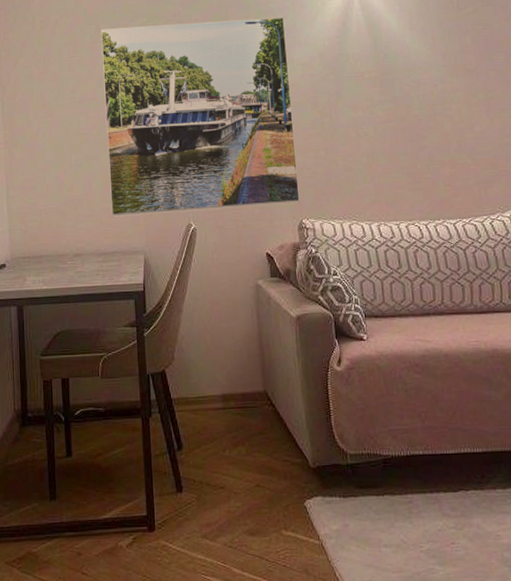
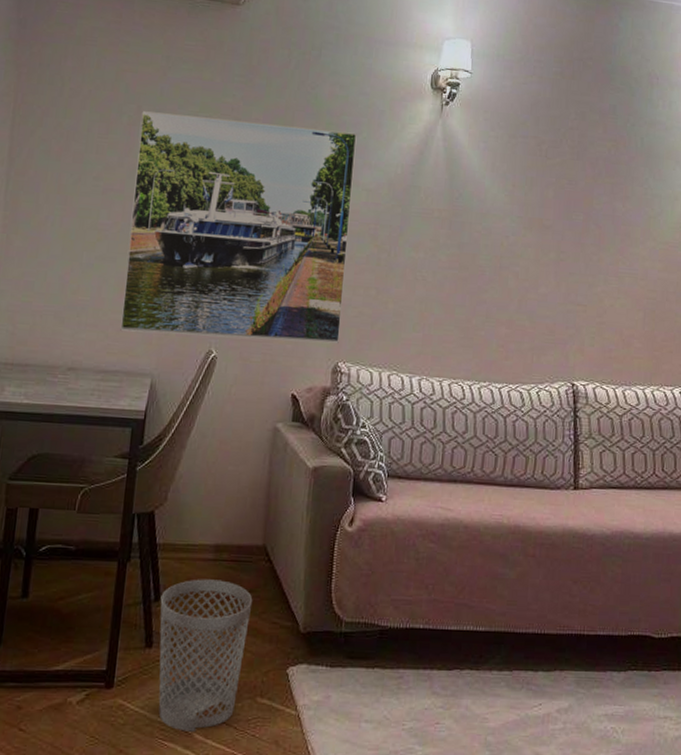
wastebasket: none [182,426,264,566] -> present [158,579,253,732]

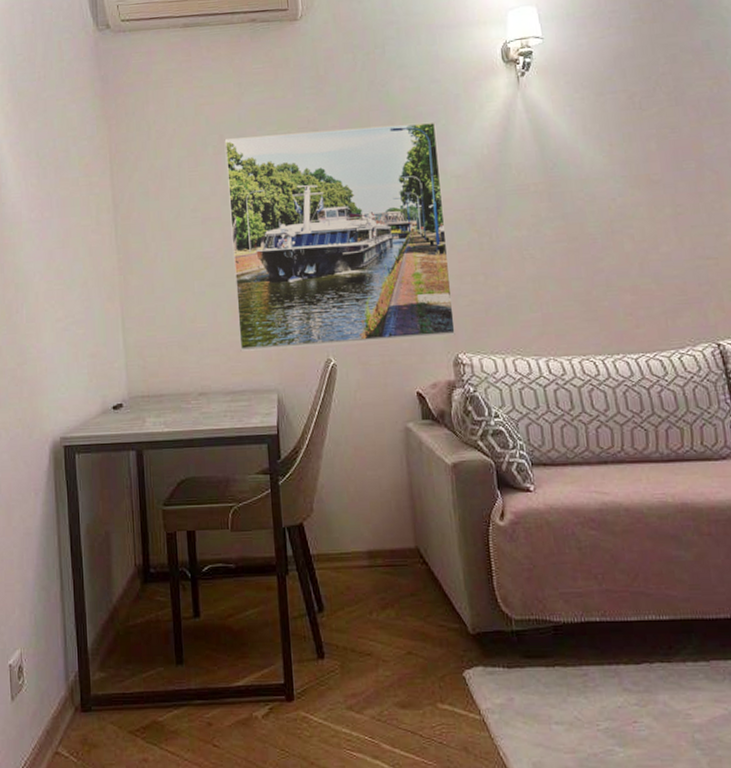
wastebasket: present [158,579,253,732] -> none [324,586,417,741]

